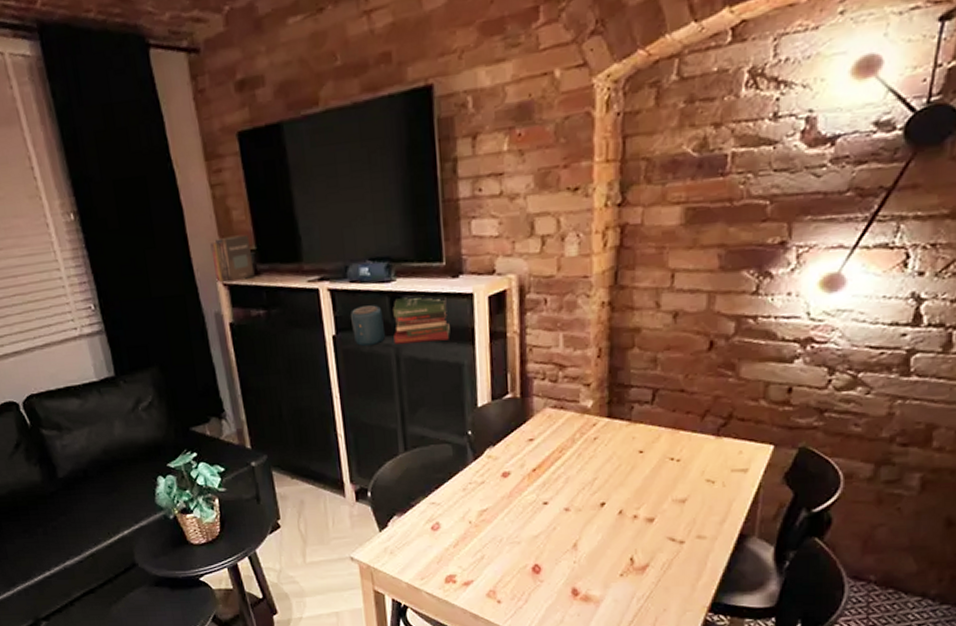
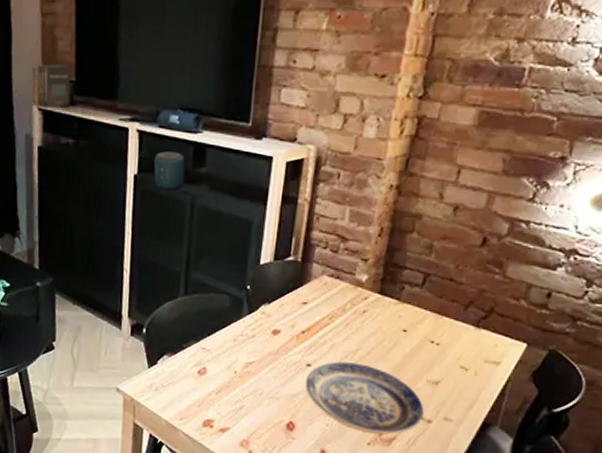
books: present [393,294,450,344] -> none [191,150,247,197]
plate: none [544,493,674,564] -> present [305,361,424,435]

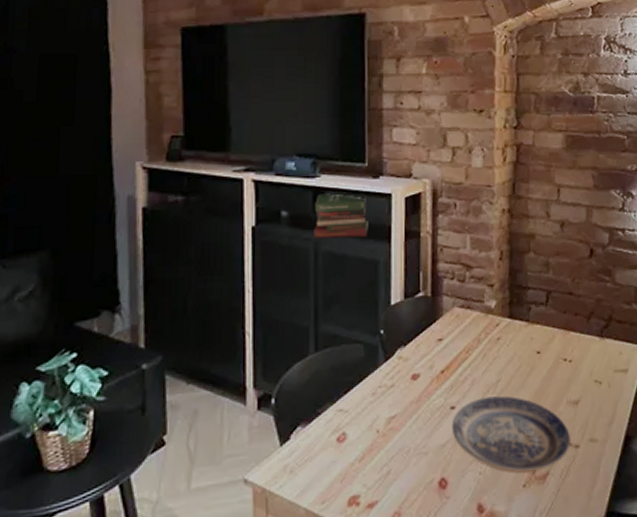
books: present [32,64,71,108] -> none [135,121,179,166]
speaker: present [154,151,185,191] -> none [273,199,306,240]
books: none [191,150,247,197] -> present [314,192,368,239]

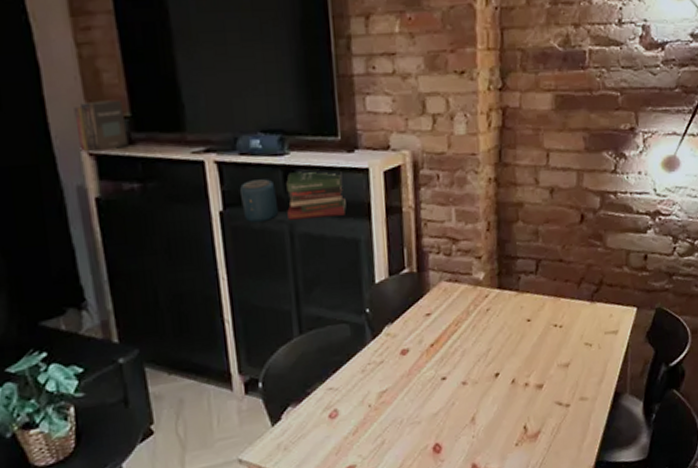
books: none [135,121,179,166] -> present [74,99,129,153]
speaker: none [273,199,306,240] -> present [240,179,279,224]
plate: present [451,395,571,474] -> none [443,363,561,434]

